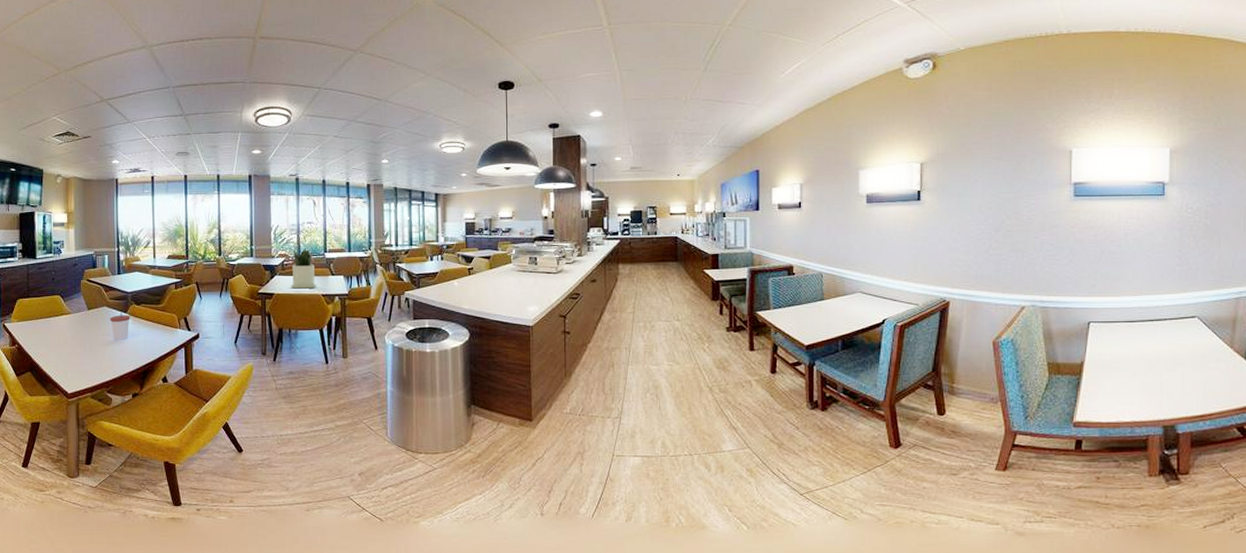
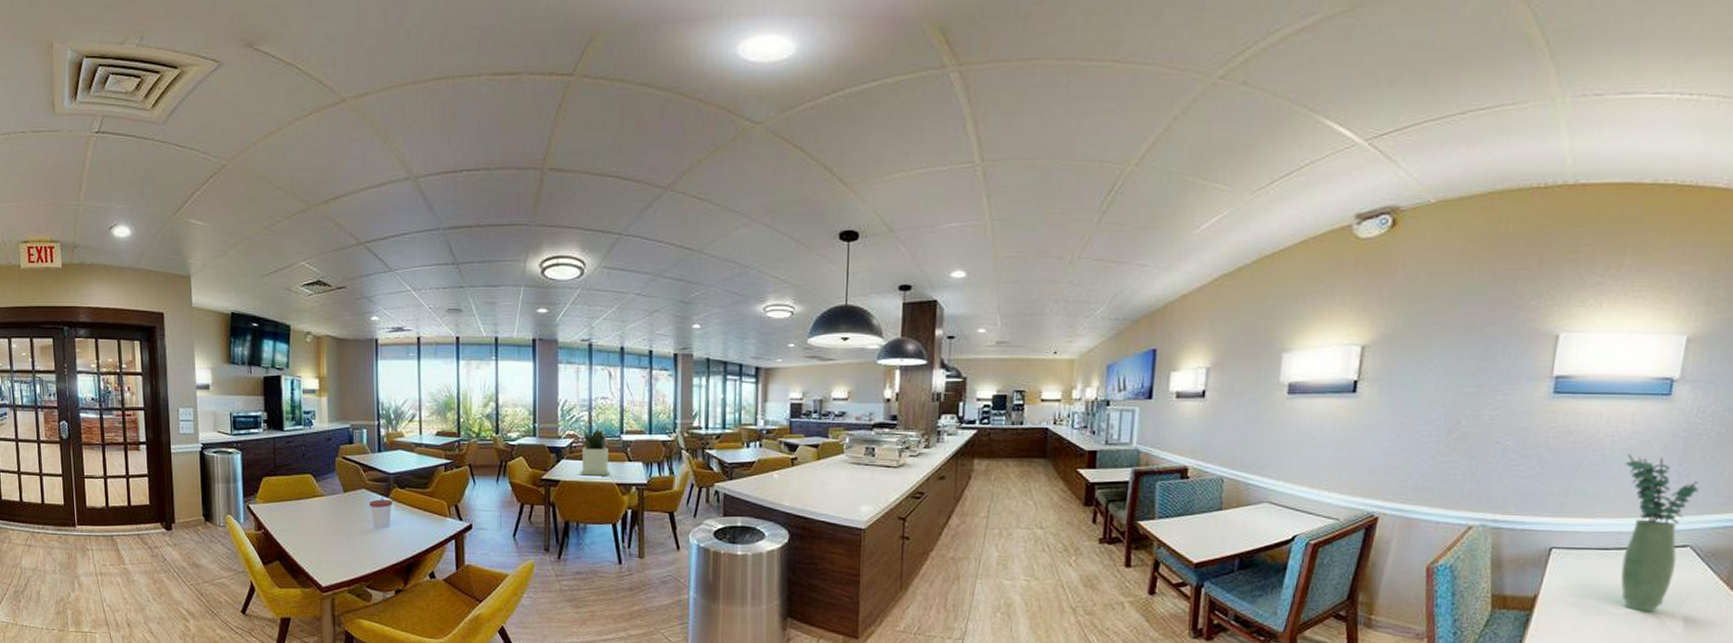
vase: none [1136,244,1197,373] -> present [1620,455,1699,612]

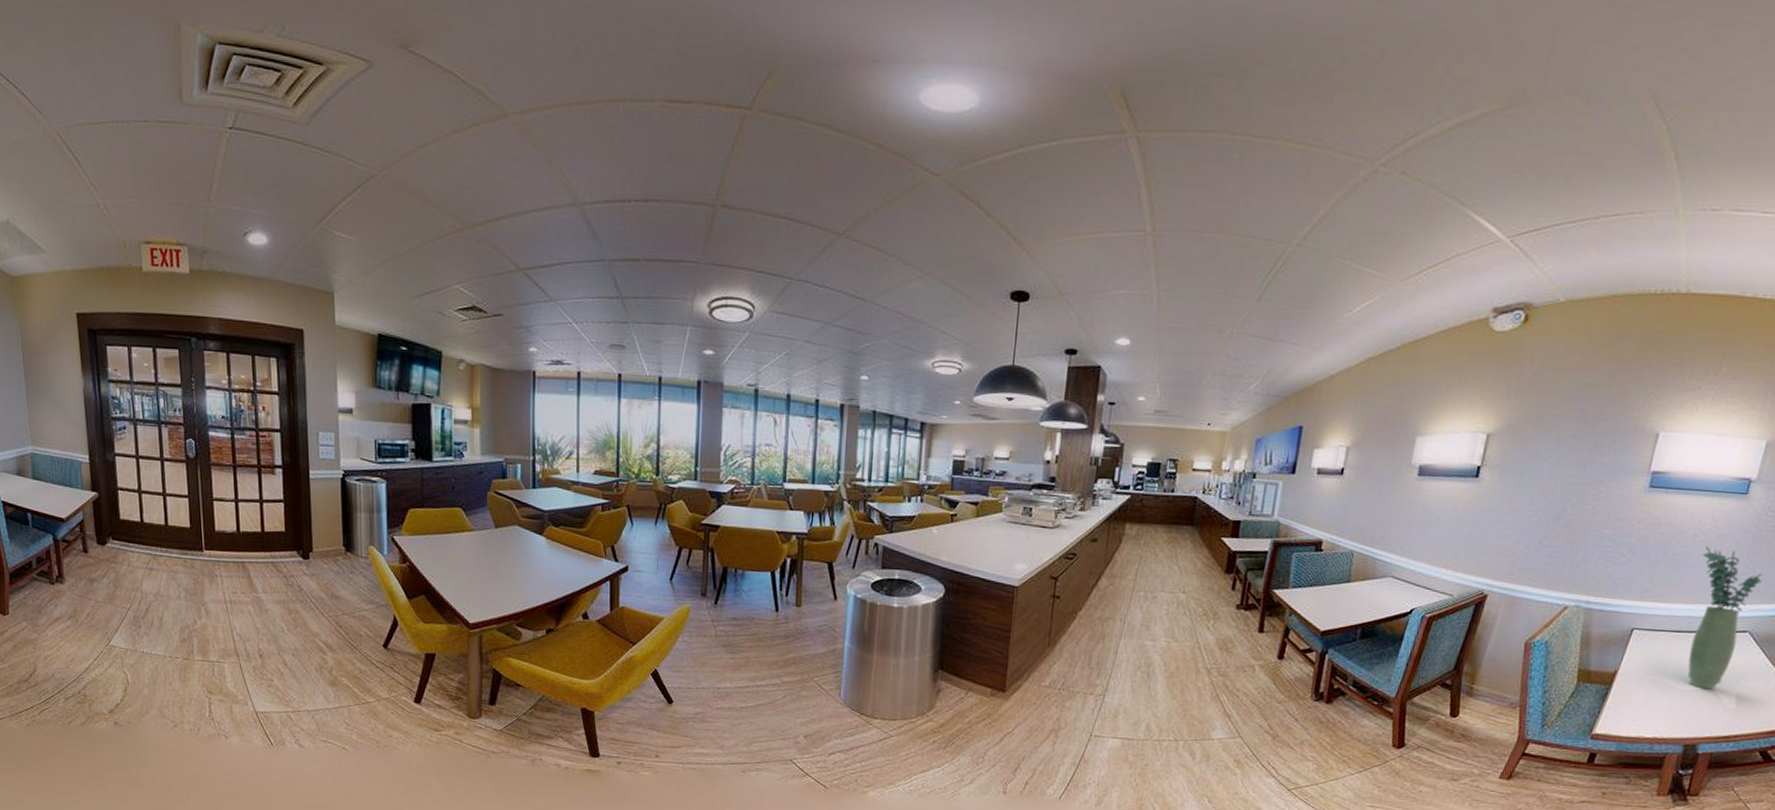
cup: present [370,497,392,529] -> none [522,534,546,568]
planter: present [580,429,611,476] -> none [740,475,772,524]

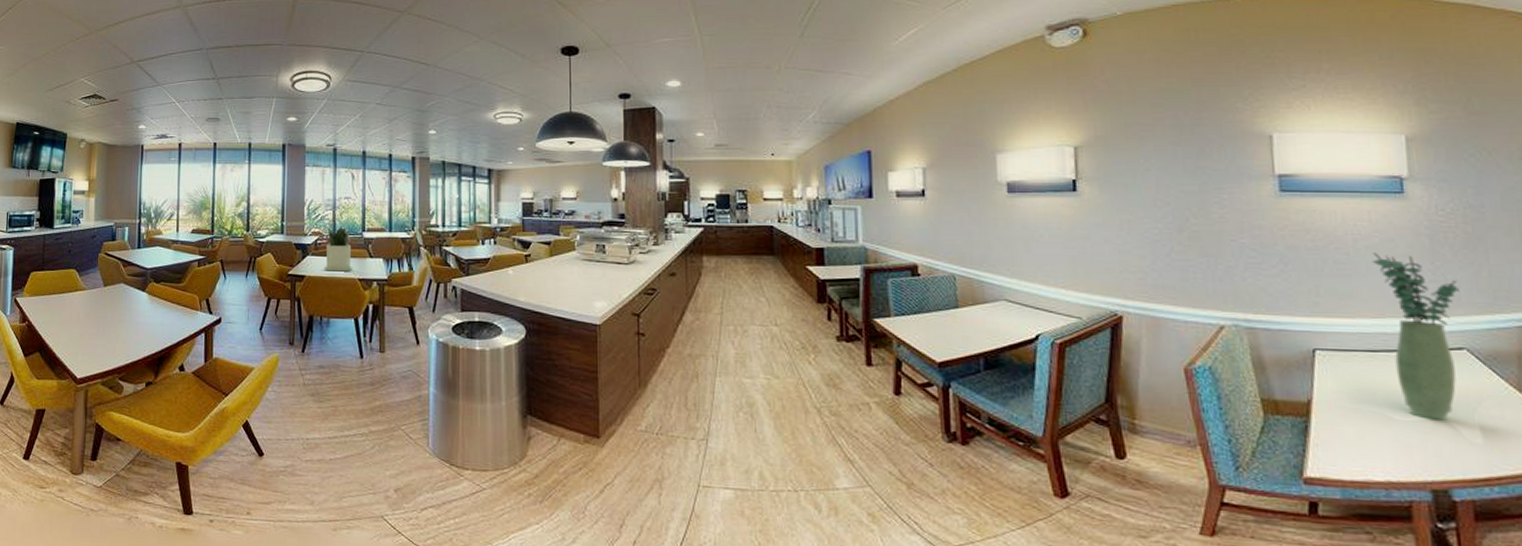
planter: none [740,475,772,524] -> present [324,227,353,272]

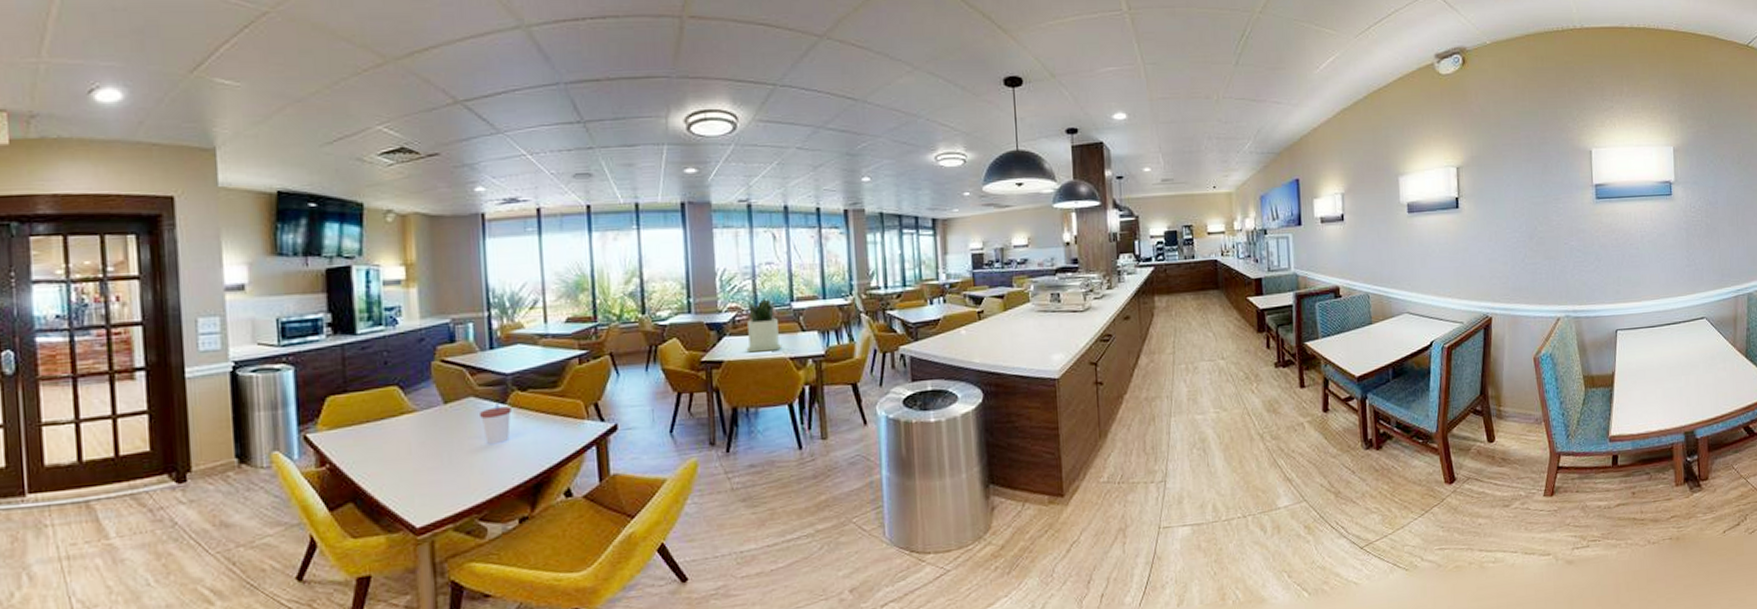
cup: none [127,291,148,322] -> present [480,404,511,445]
vase: present [1371,253,1459,421] -> none [1652,246,1702,377]

